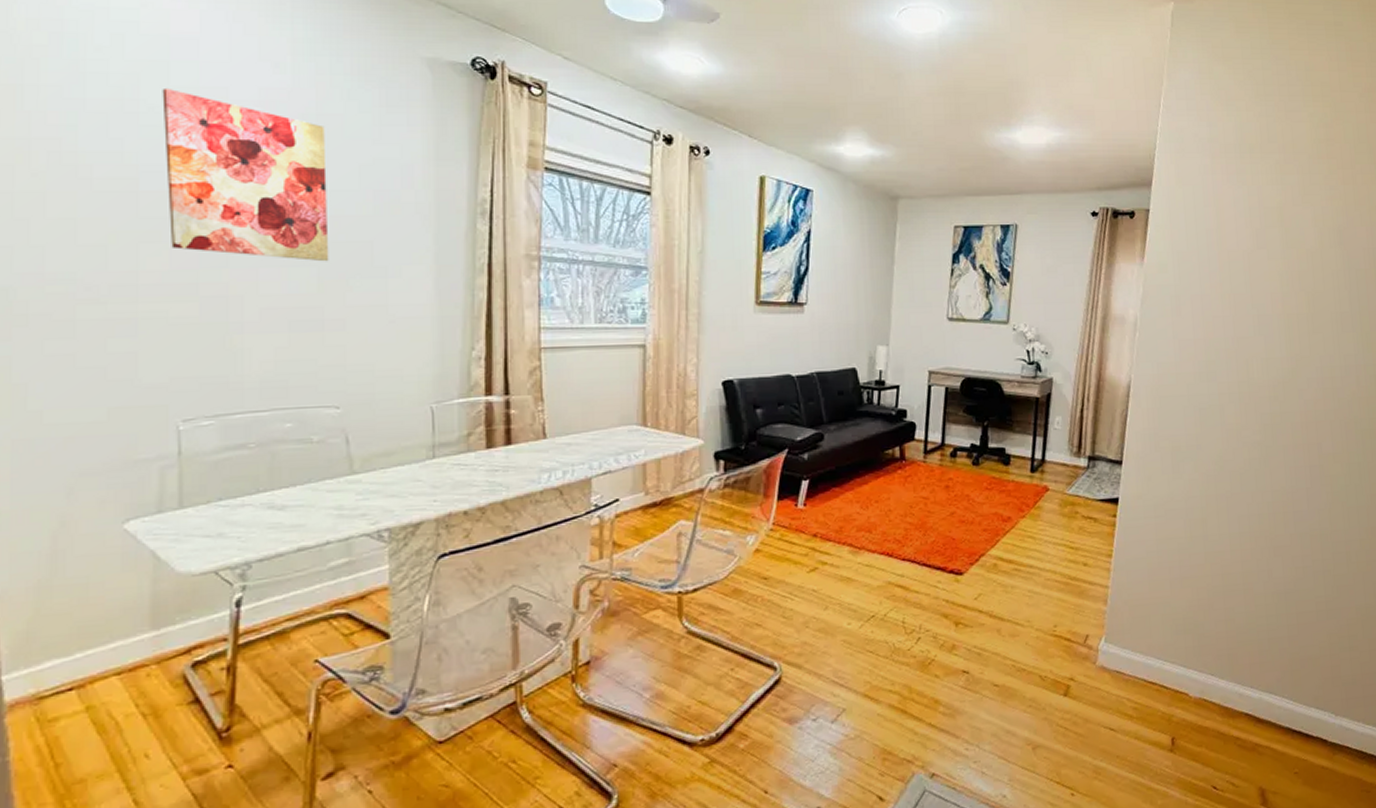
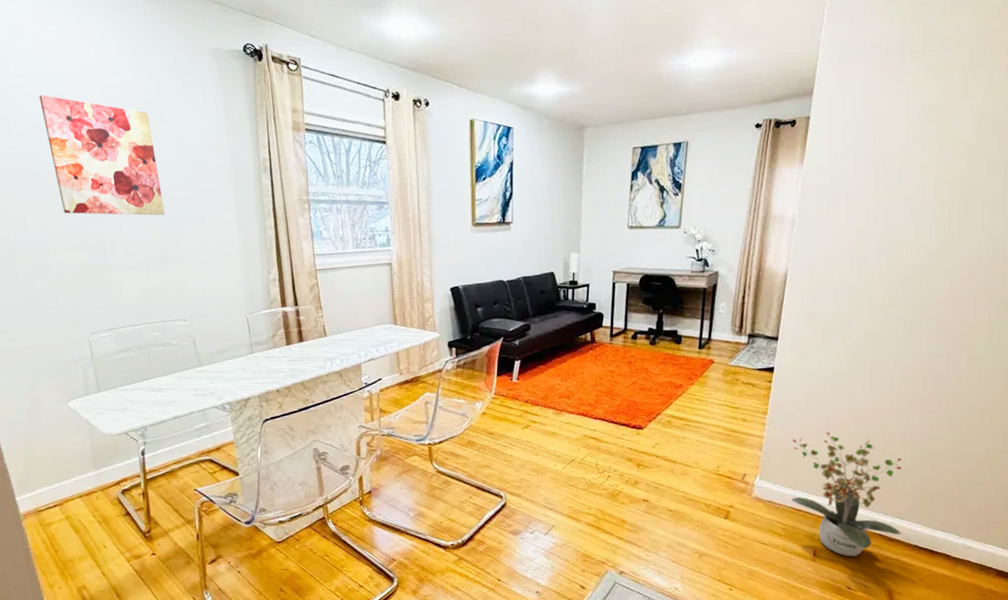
potted plant: none [1142,580,1272,745] -> present [790,431,902,557]

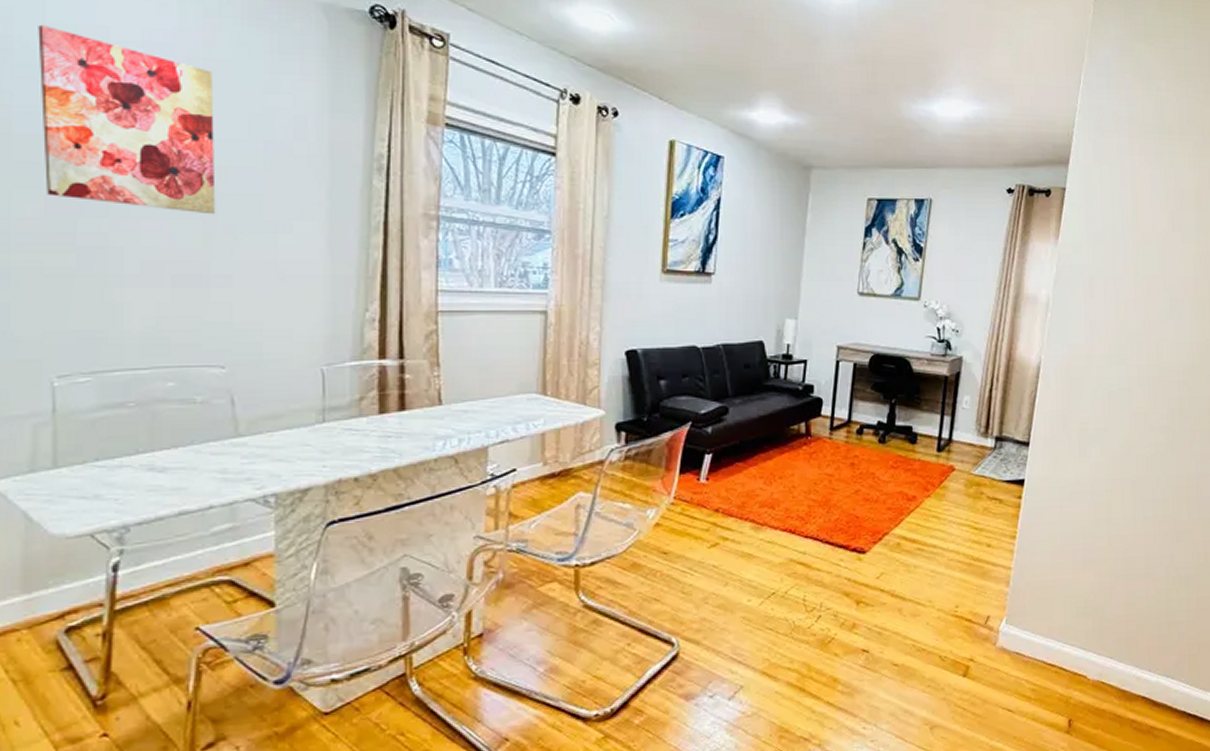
potted plant: present [790,431,902,557] -> none [1042,563,1168,727]

